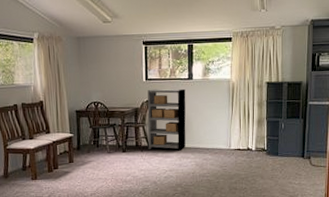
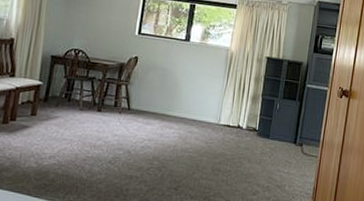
shelving unit: present [147,88,186,151] -> none [128,44,180,119]

